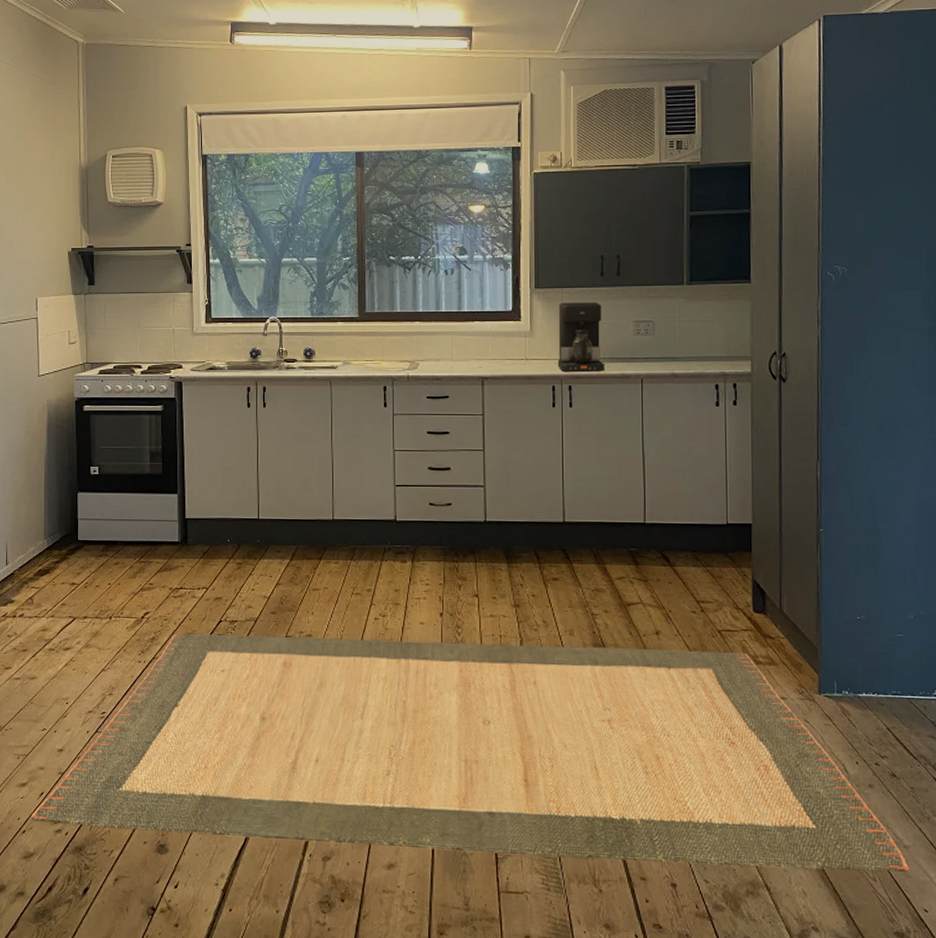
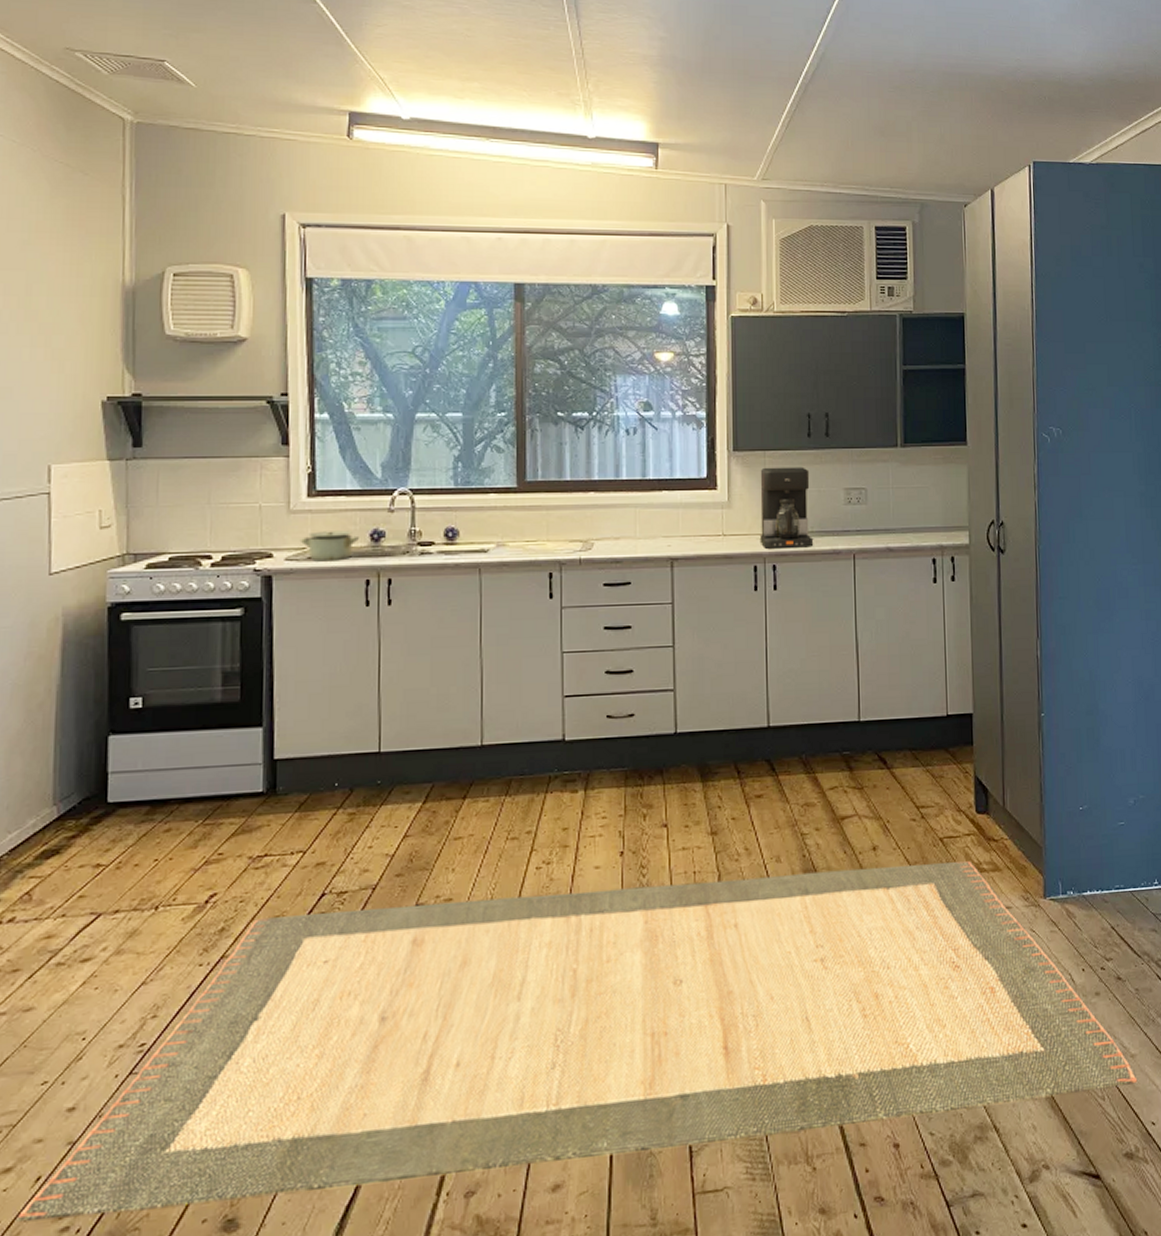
saucepan: none [201,349,242,372] -> present [300,531,359,562]

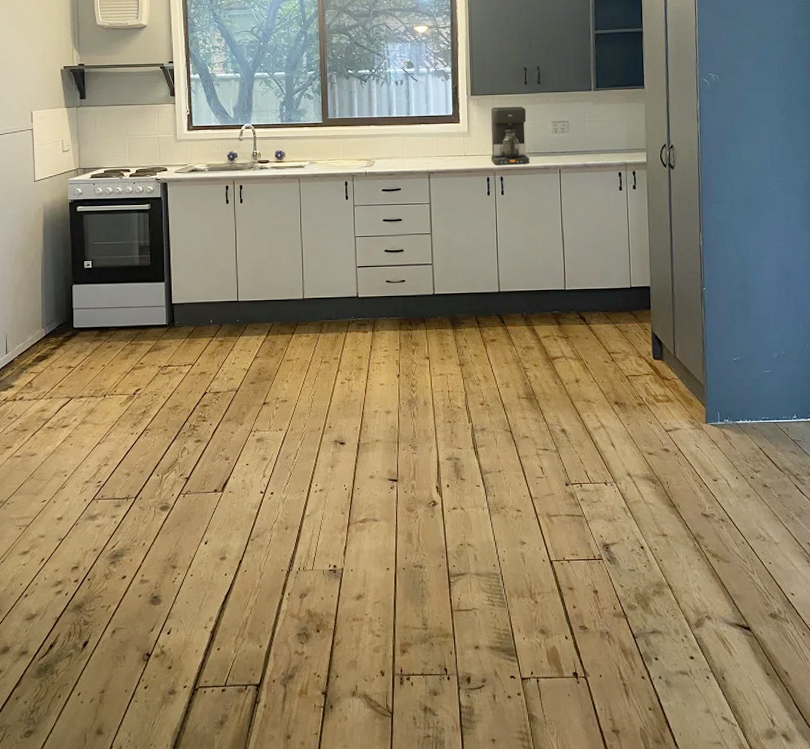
rug: present [14,861,1138,1223] -> none [30,394,780,586]
saucepan: present [300,531,359,562] -> none [183,153,221,174]

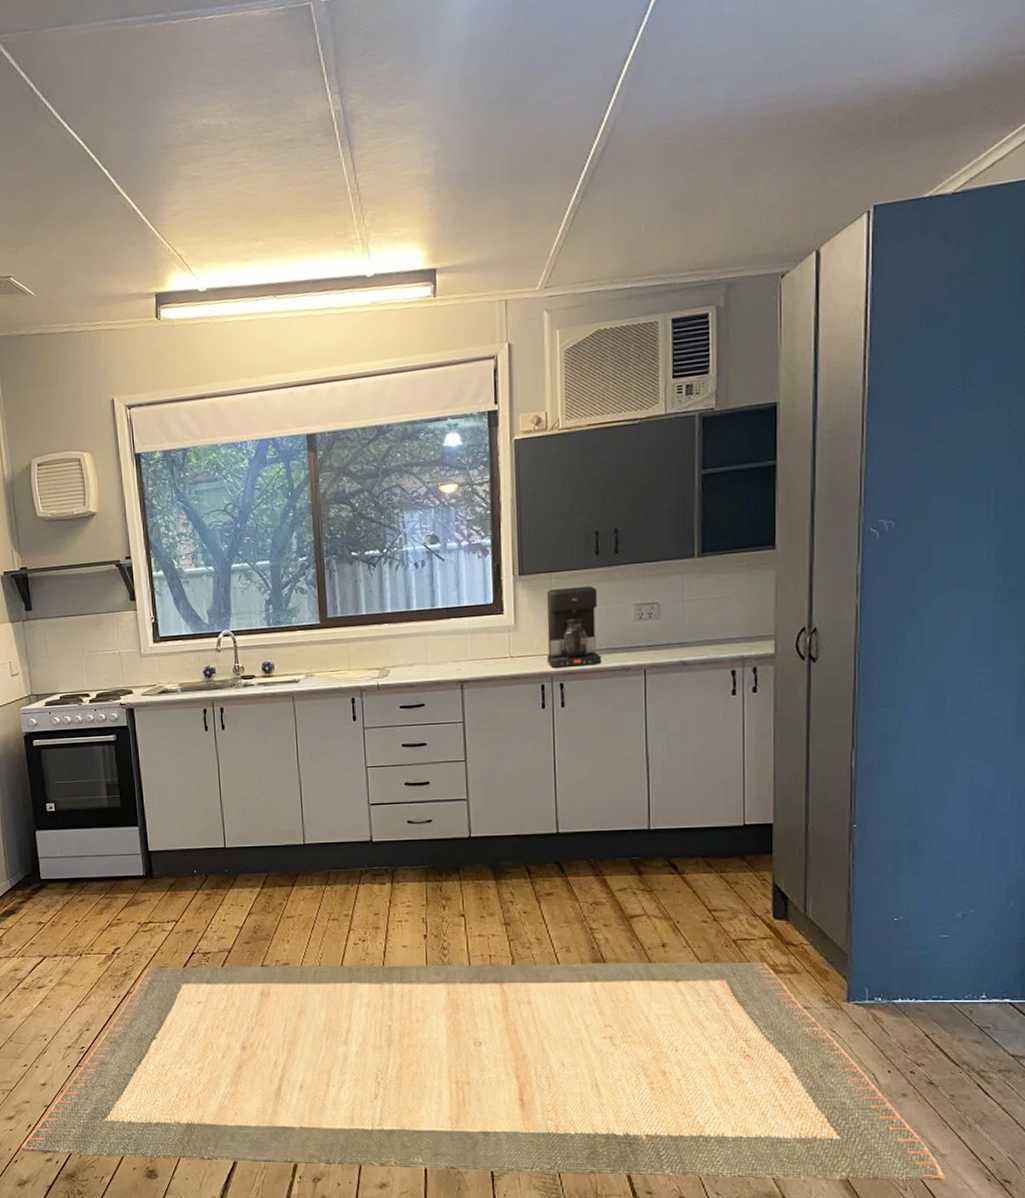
rug: none [30,394,780,586] -> present [19,962,947,1181]

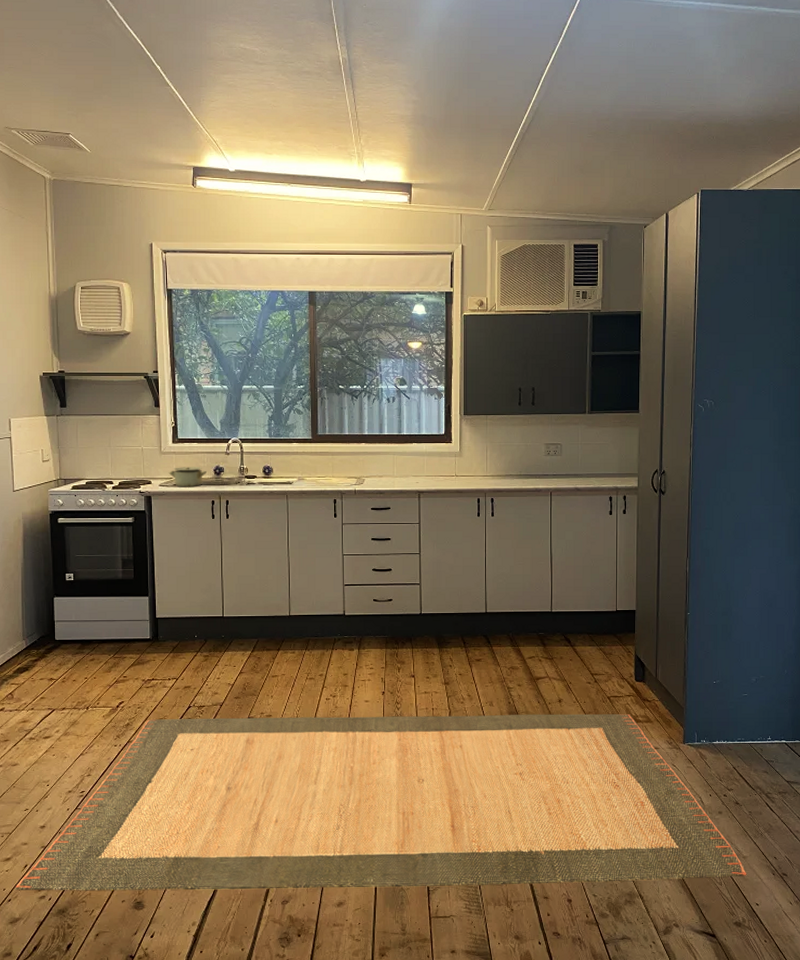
saucepan: none [151,669,195,696] -> present [168,467,207,487]
coffee maker: present [546,585,601,669] -> none [482,427,520,487]

